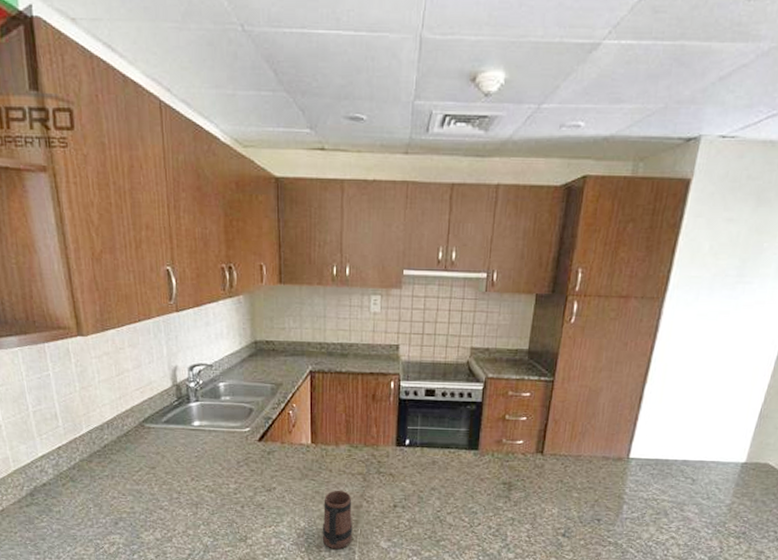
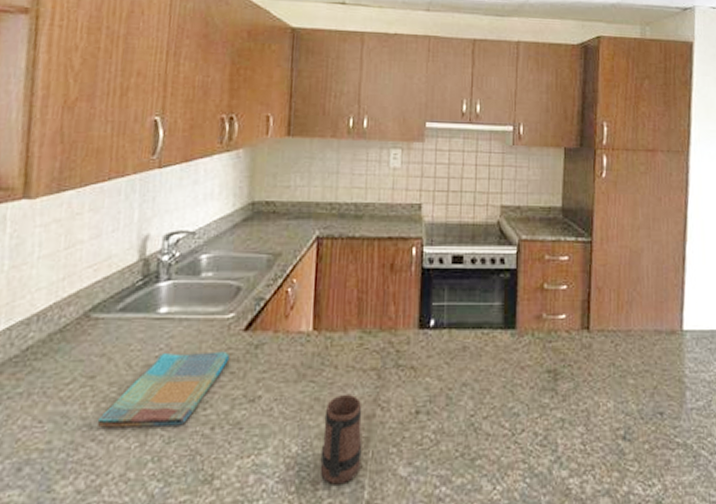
dish towel: none [162,453,249,504] -> present [97,351,229,428]

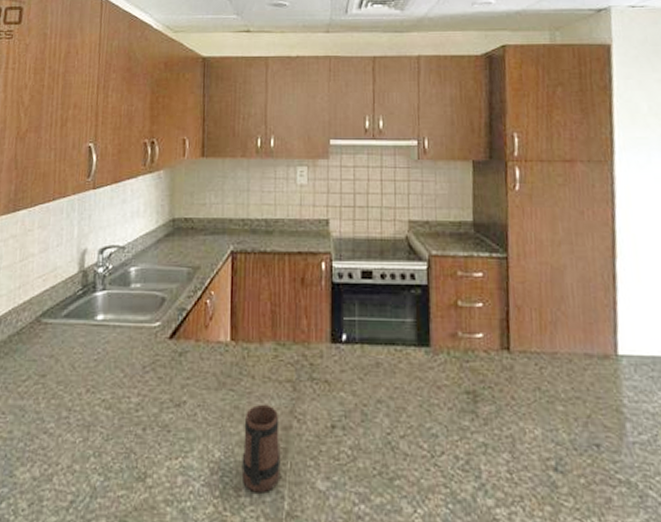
dish towel: present [97,351,229,428] -> none [48,356,157,425]

